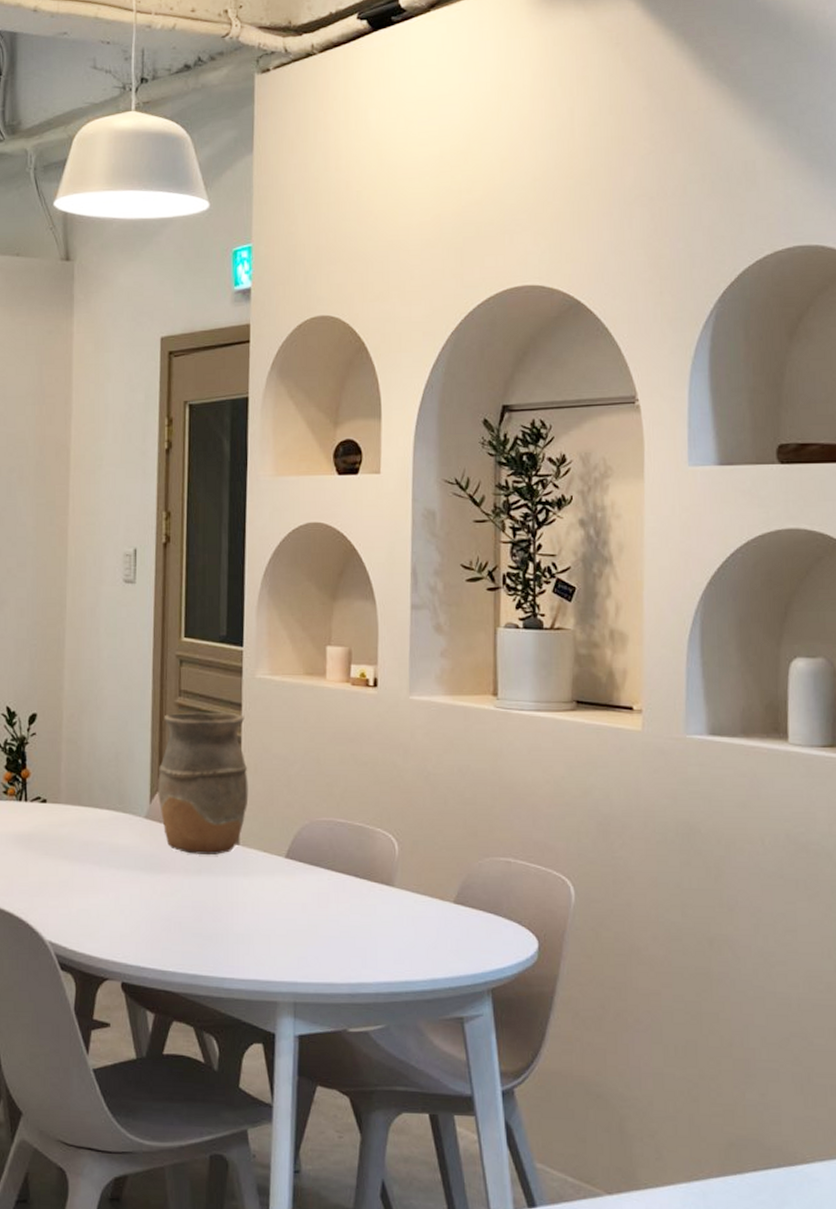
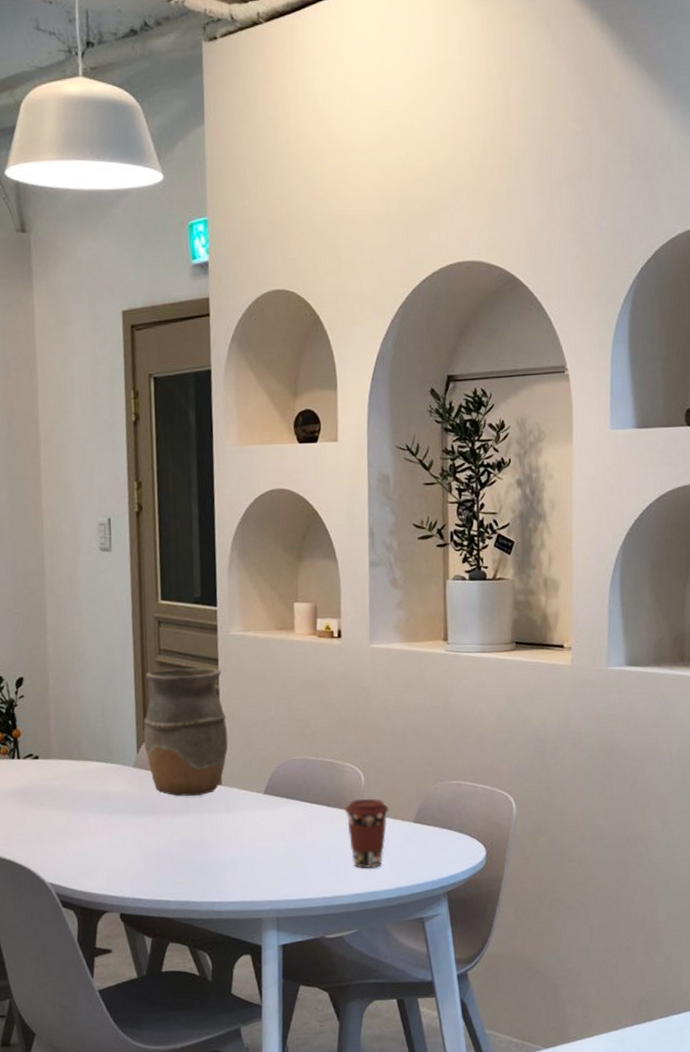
coffee cup: none [375,871,426,953] -> present [344,798,389,868]

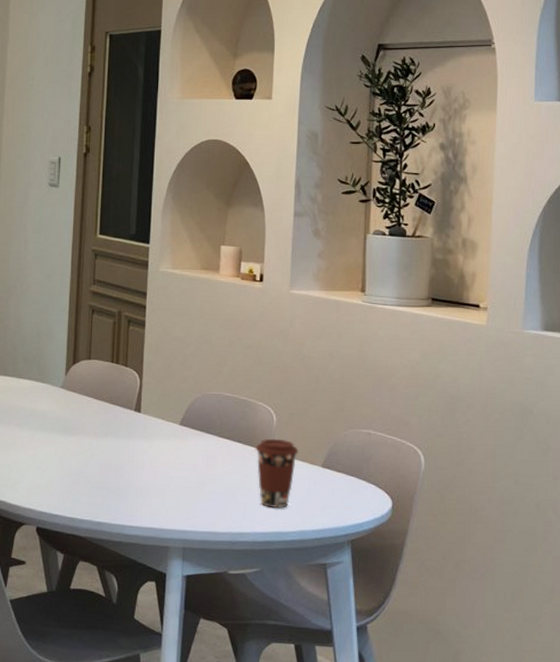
vase: present [143,668,228,796] -> none [73,298,150,421]

